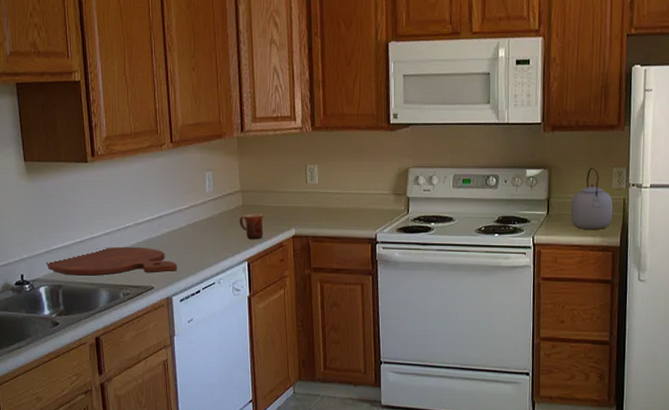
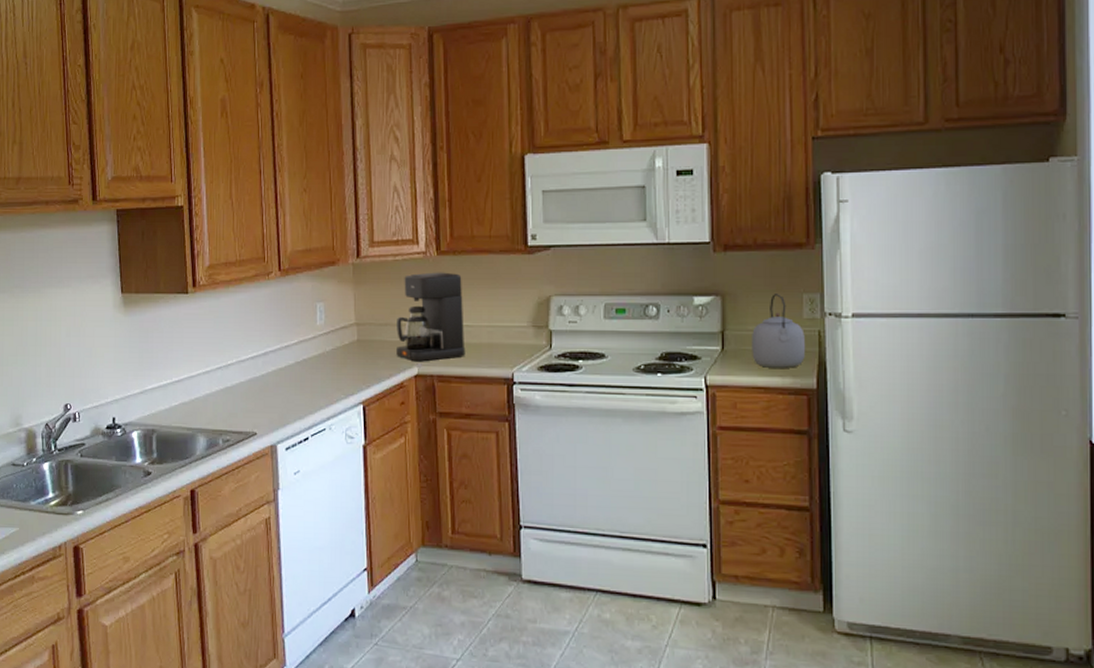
cutting board: present [47,246,178,276] -> none [141,386,284,419]
mug: present [239,213,264,240] -> none [354,349,382,380]
coffee maker: none [277,145,336,225] -> present [396,272,466,362]

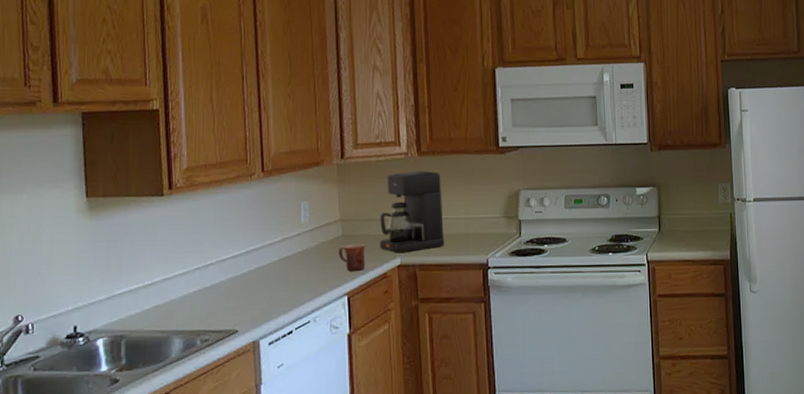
mug: none [354,349,382,380] -> present [338,243,366,272]
teakettle: present [752,294,806,369] -> none [681,184,722,245]

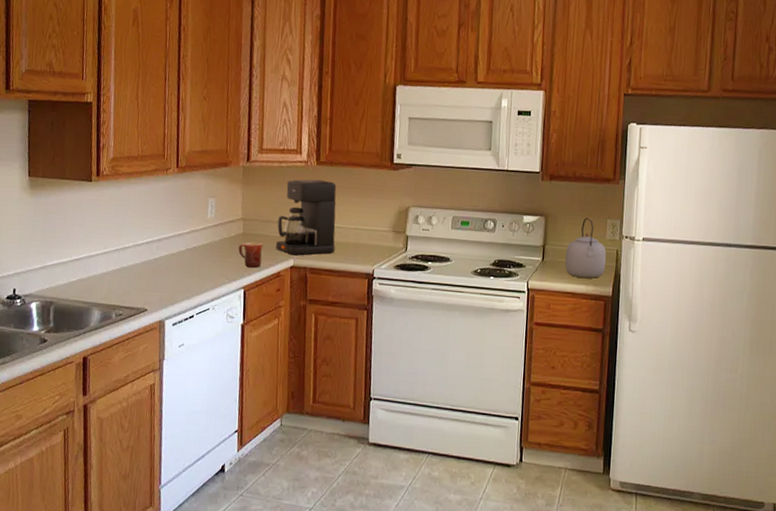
teakettle: none [681,184,722,245] -> present [565,218,607,279]

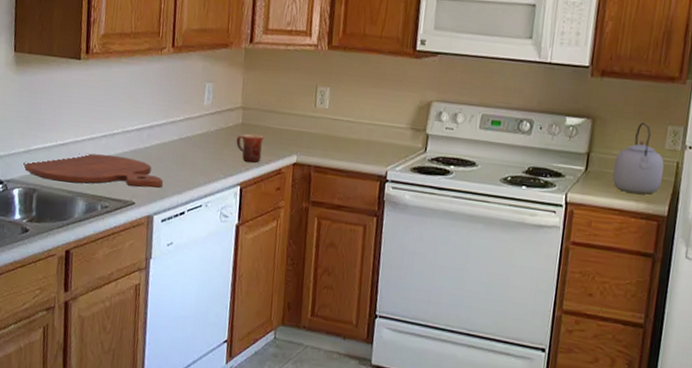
cutting board: none [41,266,173,295] -> present [24,153,164,188]
coffee maker: present [276,179,337,256] -> none [278,65,349,151]

